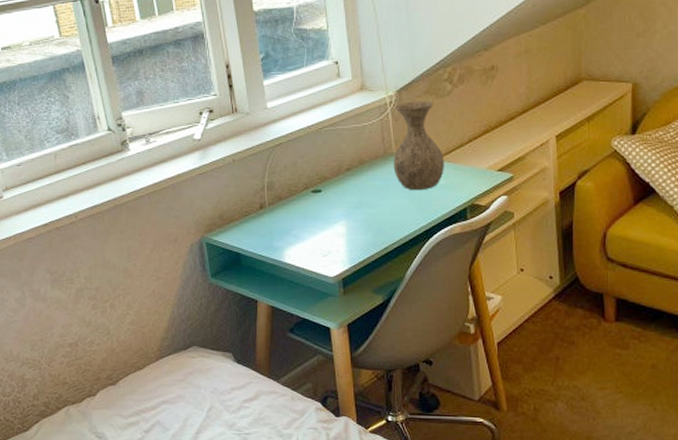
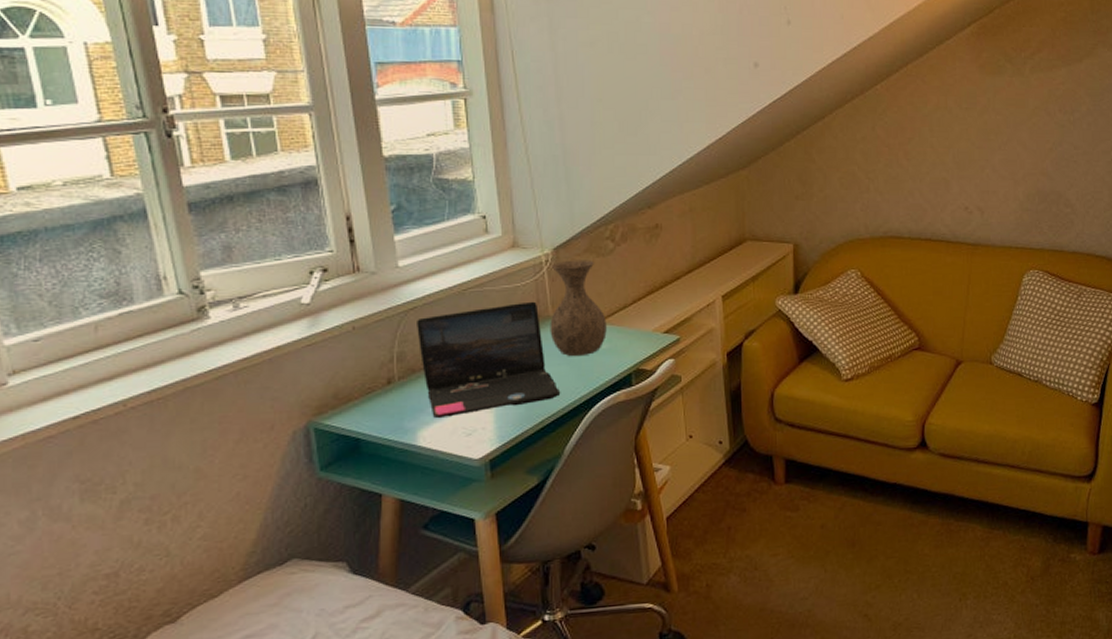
laptop: none [282,139,403,240] -> present [417,301,561,419]

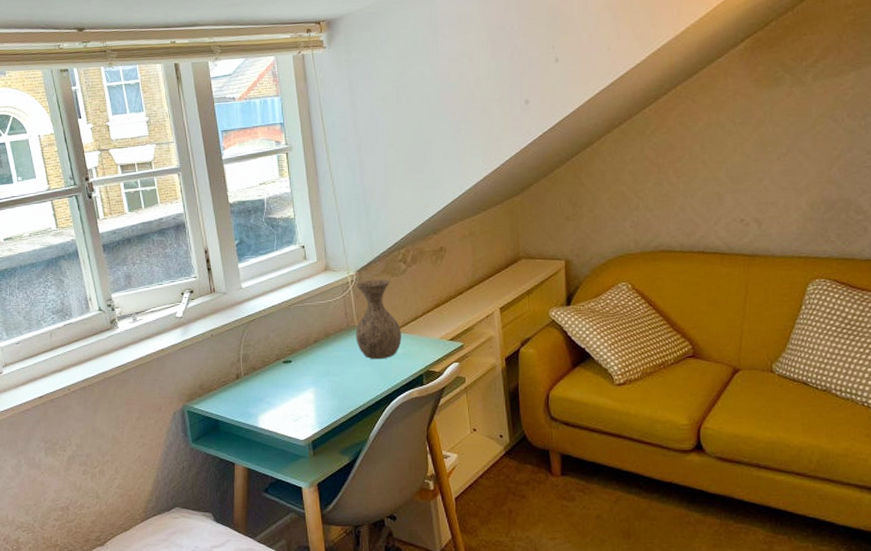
laptop: present [417,301,561,419] -> none [256,314,366,407]

